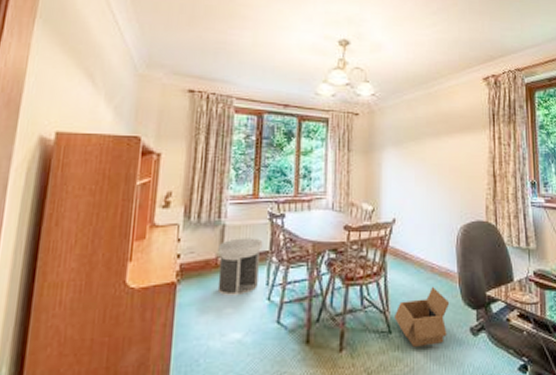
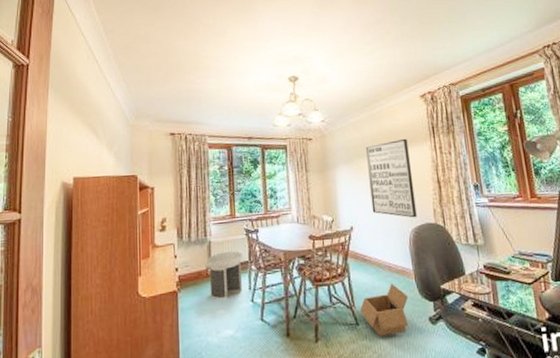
wall art: none [417,124,468,214] -> present [365,138,417,218]

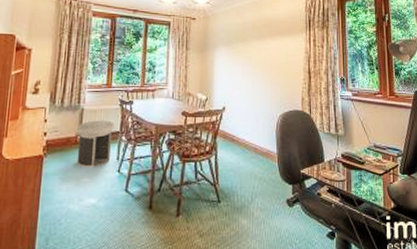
box: present [360,282,409,336] -> none [223,164,270,214]
wall art: present [365,138,417,218] -> none [245,28,286,104]

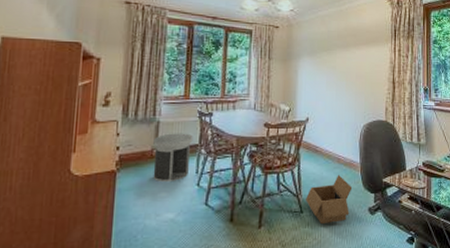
box: none [223,164,270,214] -> present [306,174,353,223]

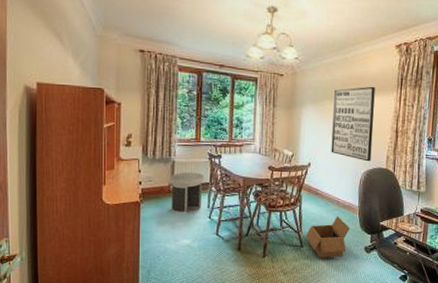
wall art: none [329,37,371,114] -> present [331,86,375,162]

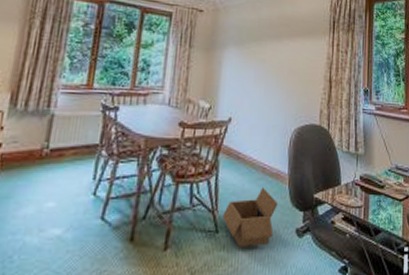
trash can: present [170,172,204,214] -> none [39,129,94,190]
wall art: present [331,86,375,162] -> none [256,28,306,117]

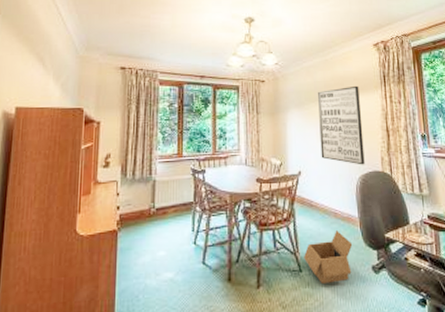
wall art: none [256,28,306,117] -> present [317,85,365,165]

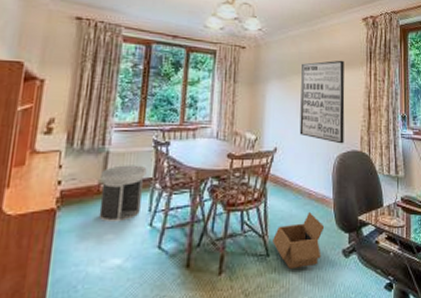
trash can: none [151,191,188,242] -> present [98,165,147,223]

